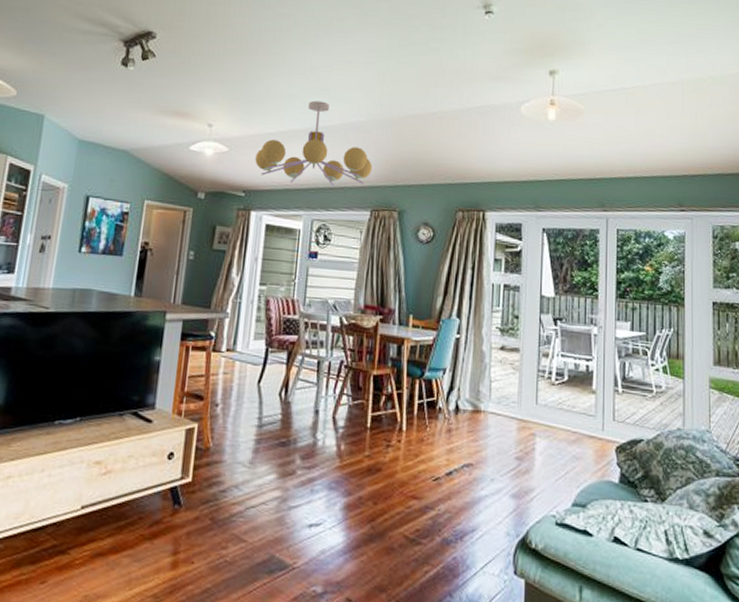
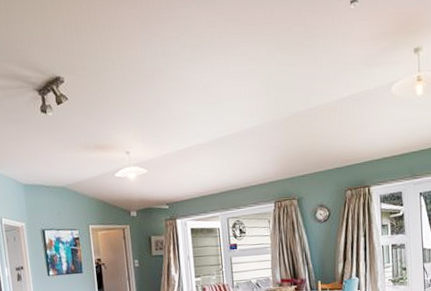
chandelier: present [255,100,372,187] -> none [171,114,270,191]

